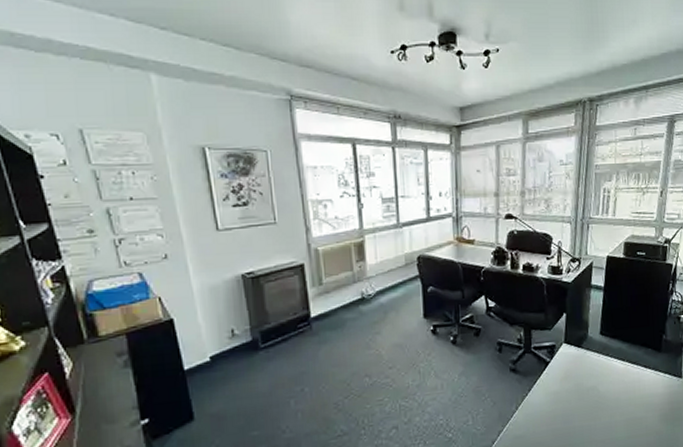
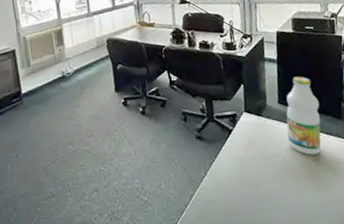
bottle: none [605,306,641,389] -> present [286,76,322,155]

